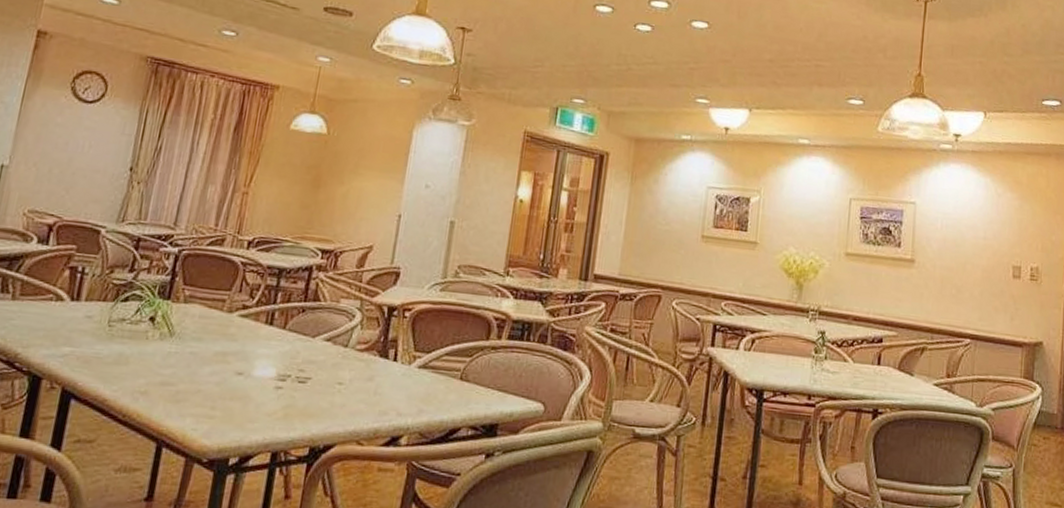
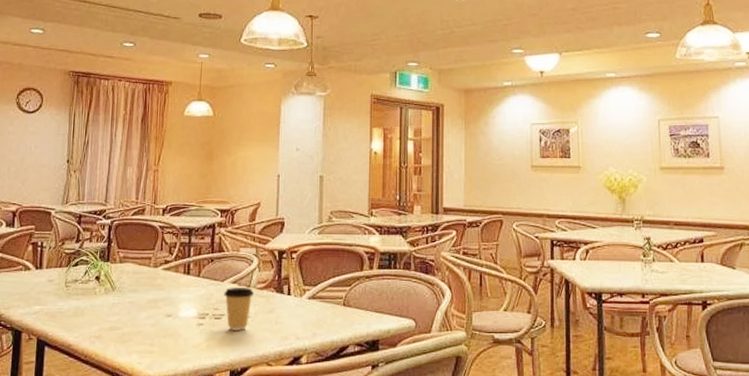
coffee cup: none [313,346,352,400] -> present [224,288,255,331]

